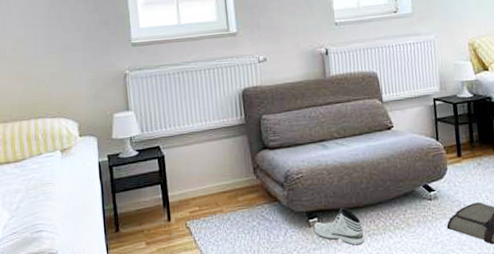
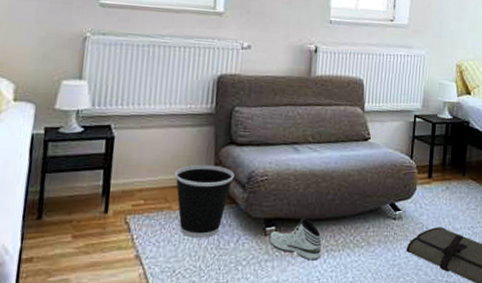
wastebasket: none [220,169,272,235] -> present [175,164,234,238]

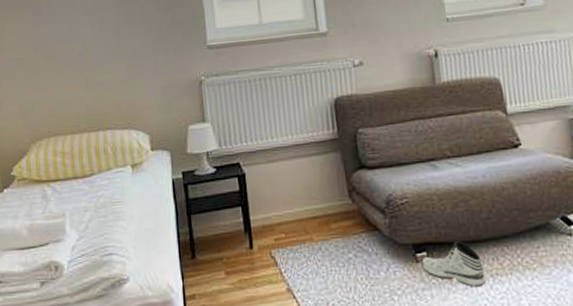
wastebasket: present [175,164,234,238] -> none [310,192,371,269]

